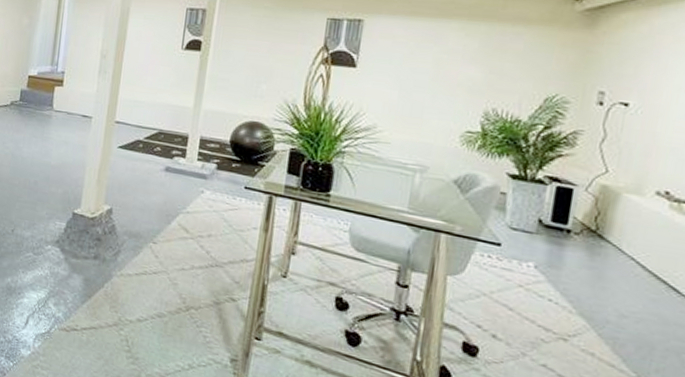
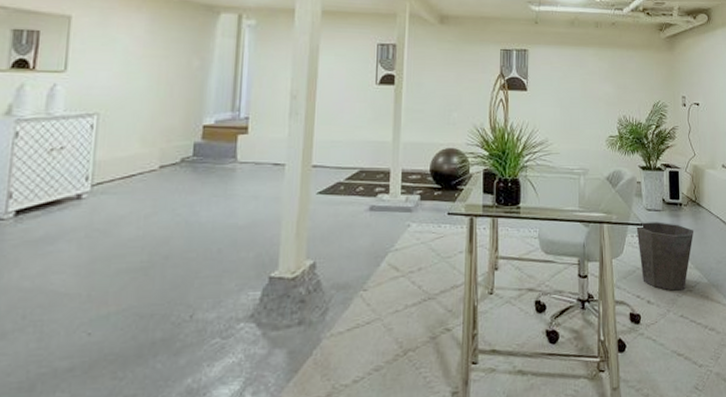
waste bin: none [488,241,586,335] -> present [636,222,694,291]

